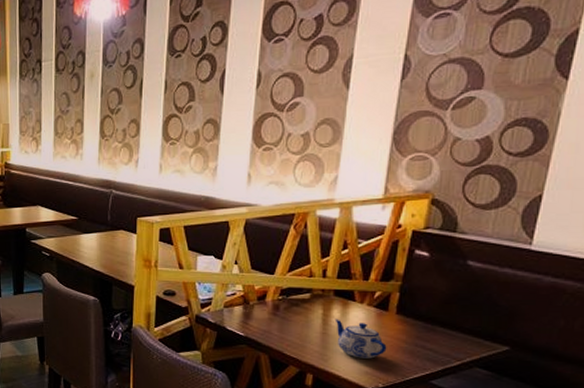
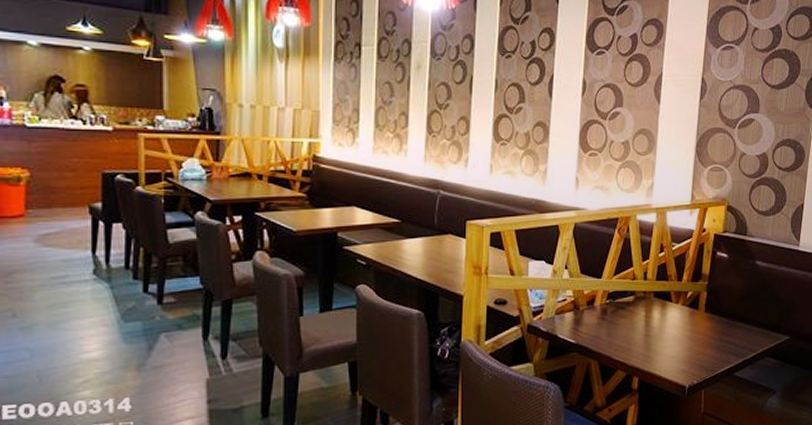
teapot: present [335,319,387,359] -> none [655,319,699,357]

